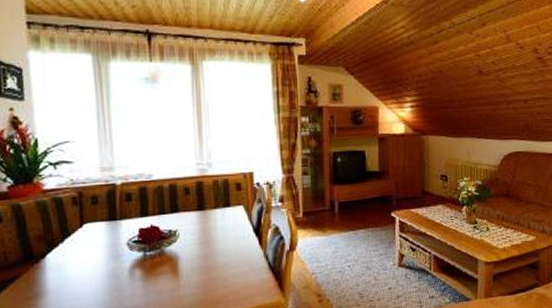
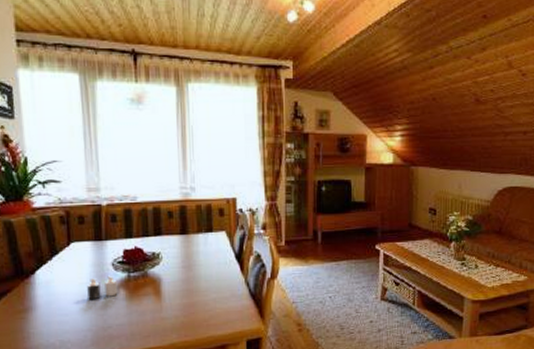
candle: none [101,255,134,282] -> present [87,275,118,300]

